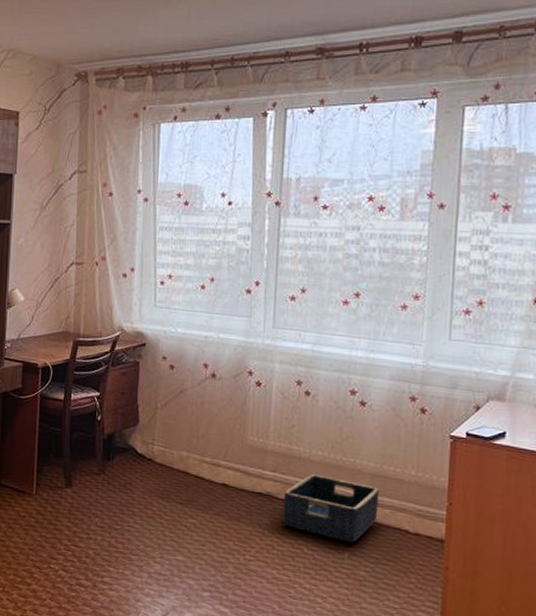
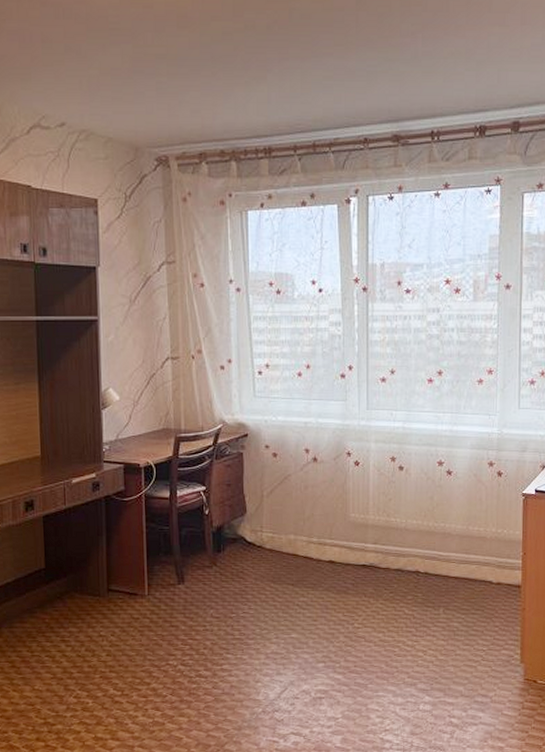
basket: present [282,474,380,543] -> none [385,542,467,599]

